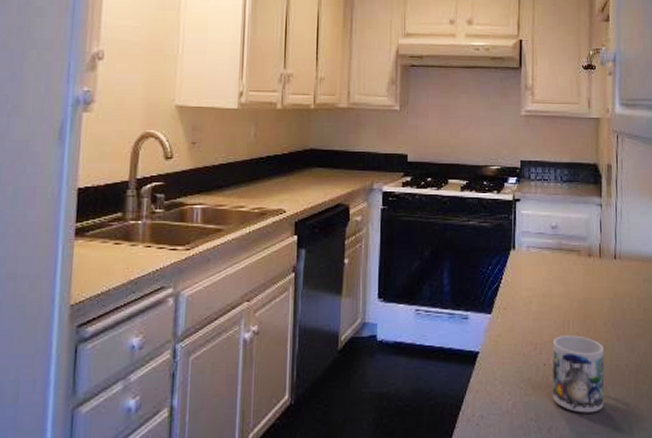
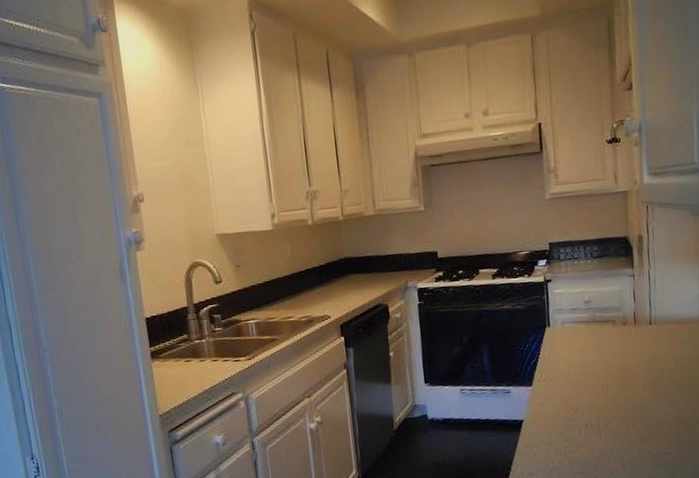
mug: present [552,335,605,413] -> none [593,397,646,464]

